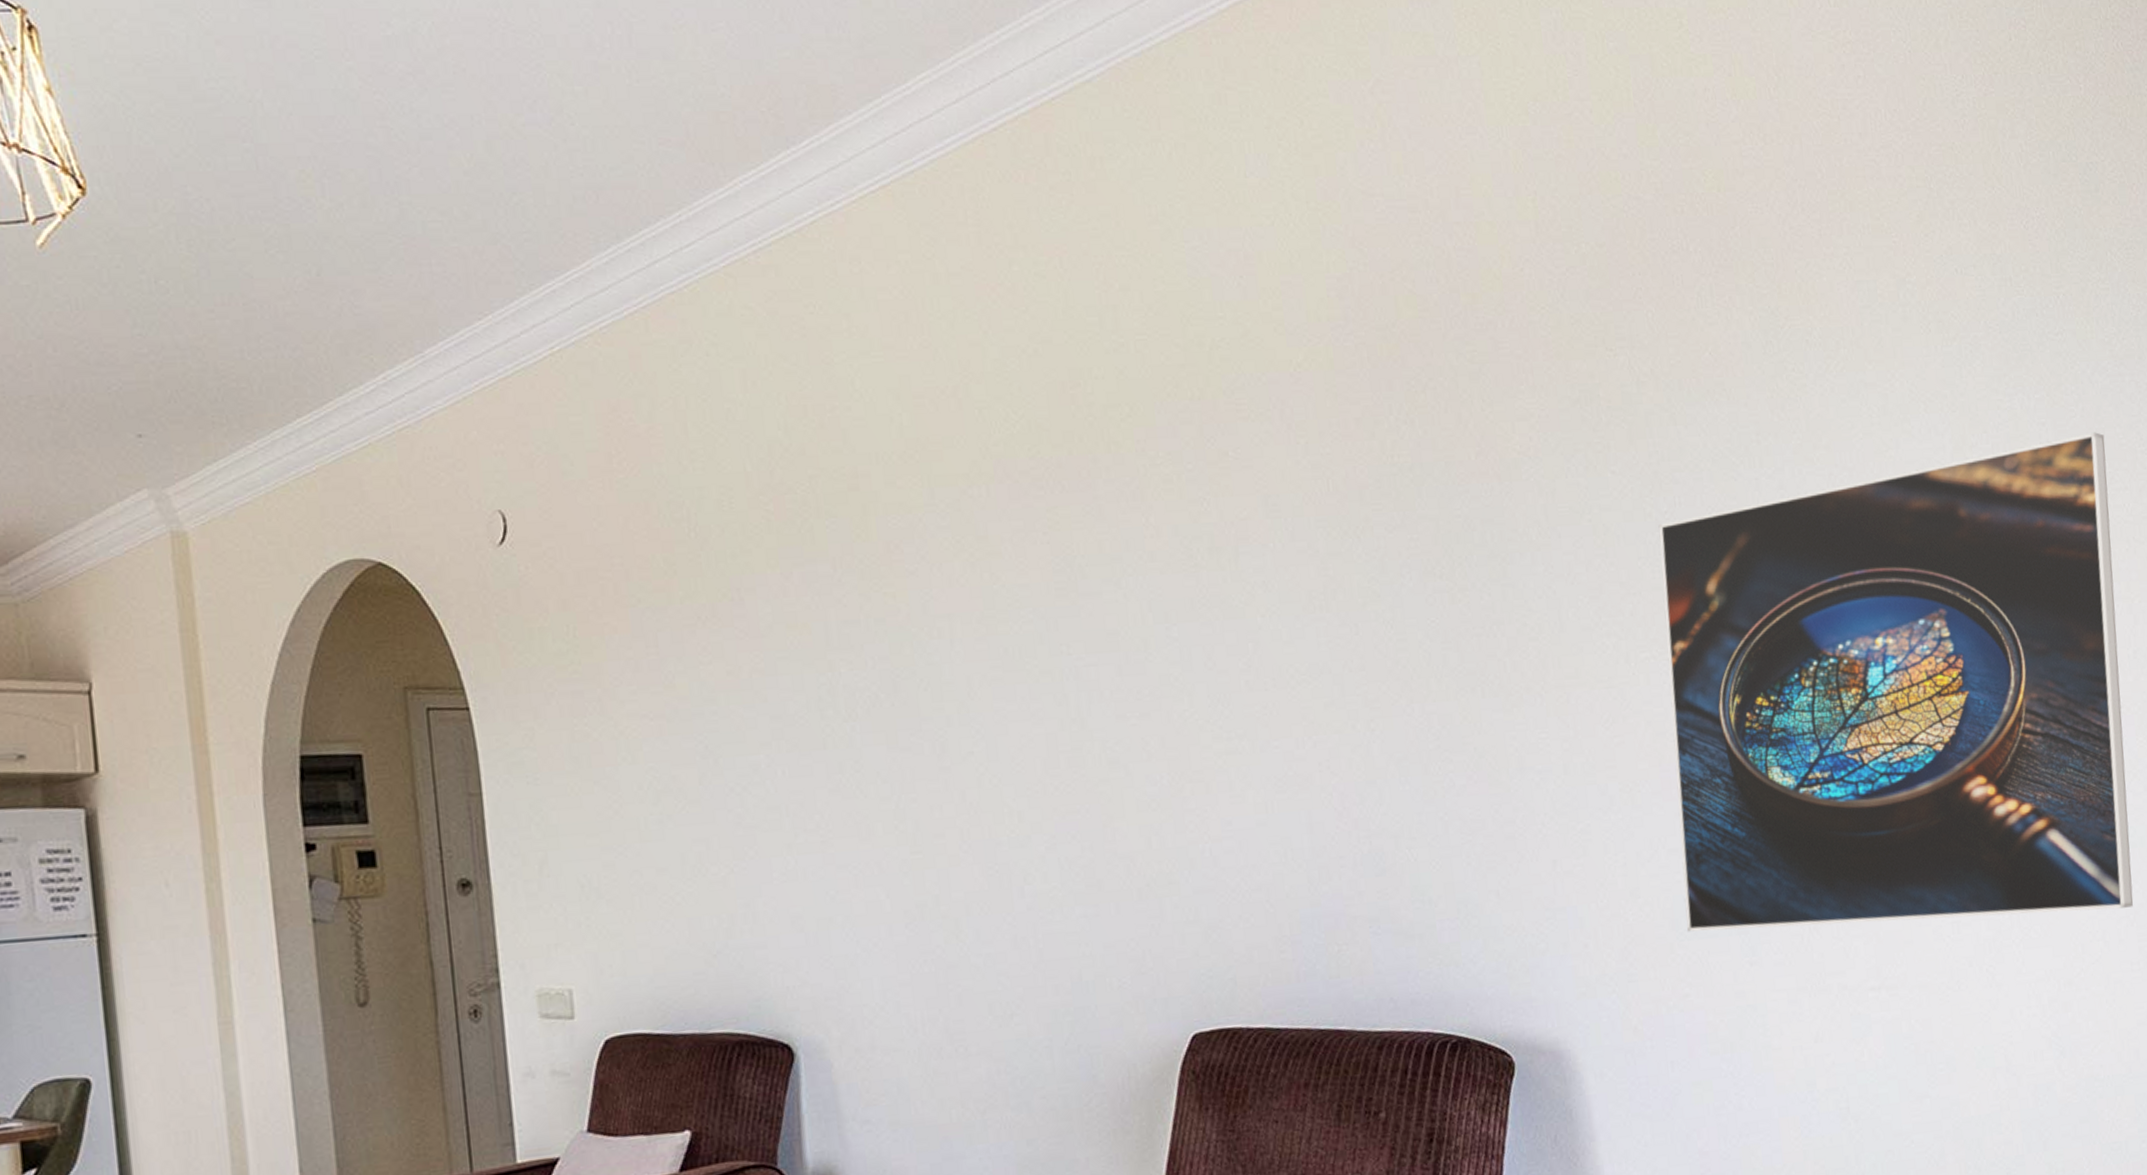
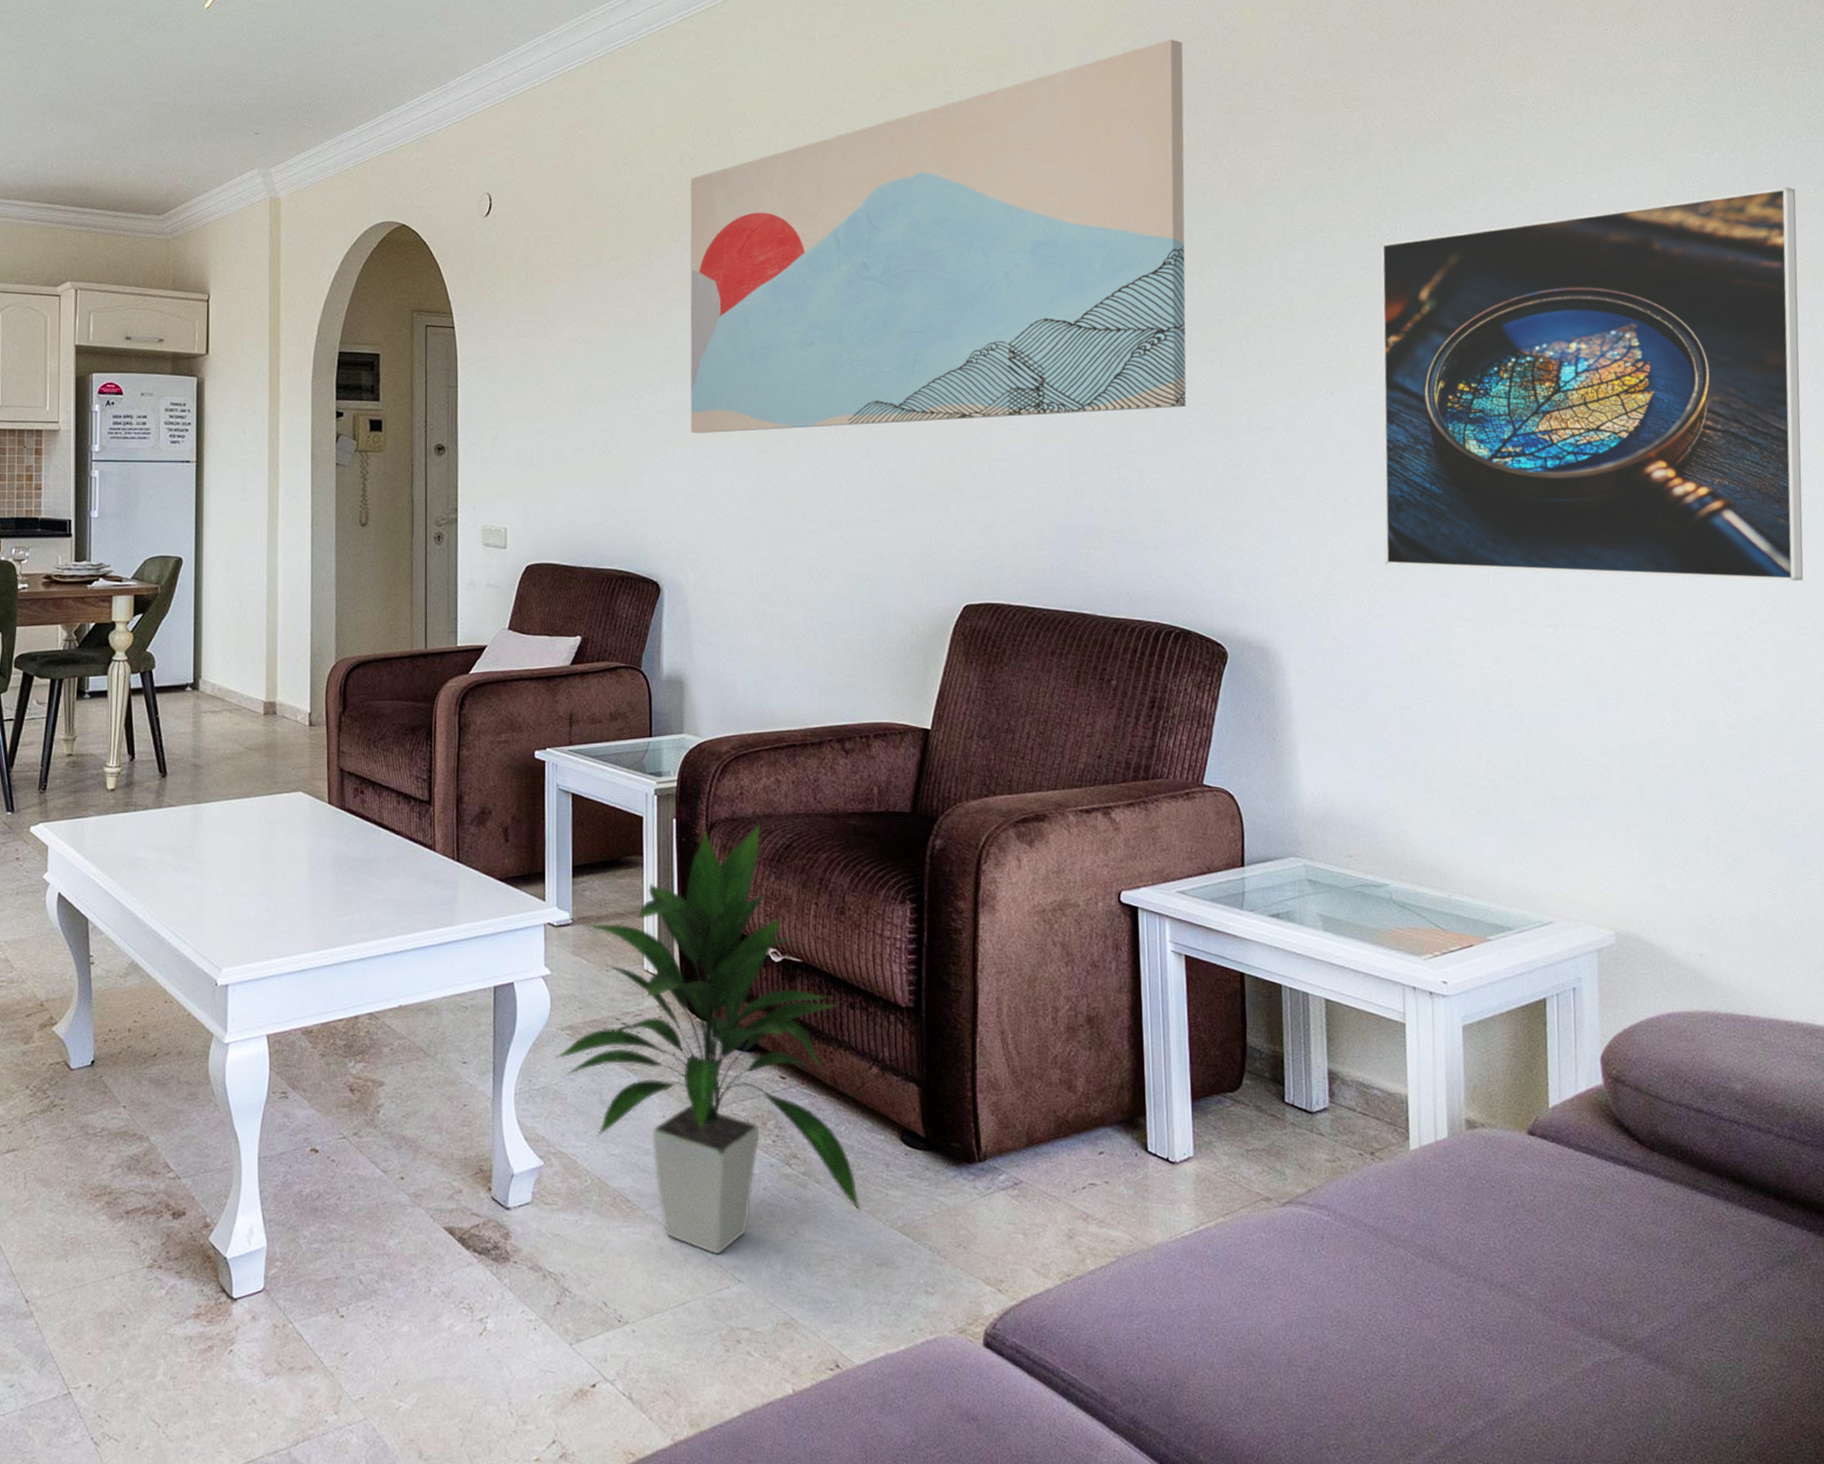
wall art: none [786,265,1445,834] -> present [690,39,1187,433]

